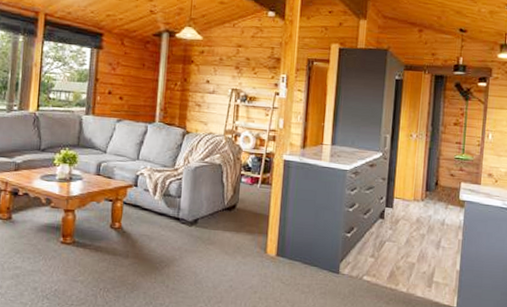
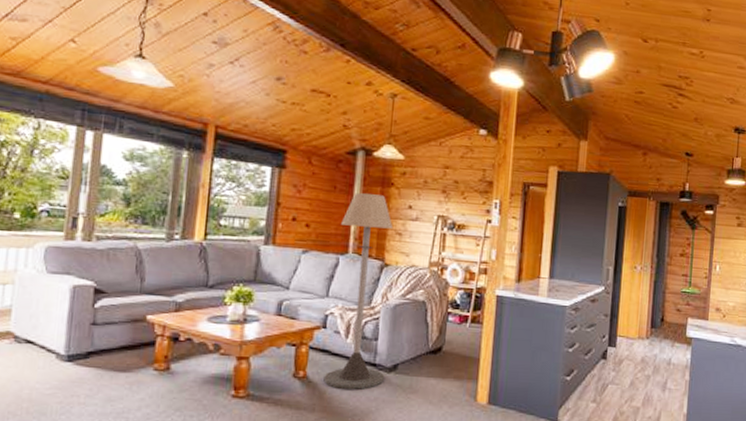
floor lamp: none [135,70,194,240] -> present [323,193,394,389]

